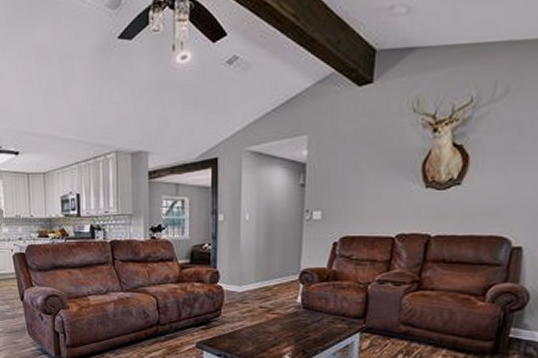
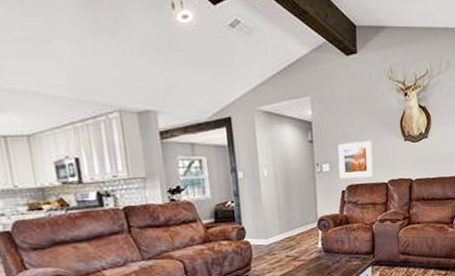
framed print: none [332,187,380,230] -> present [338,141,373,179]

